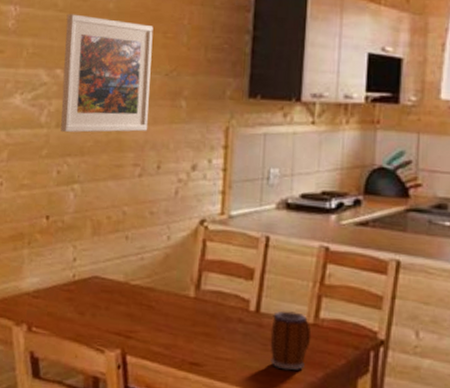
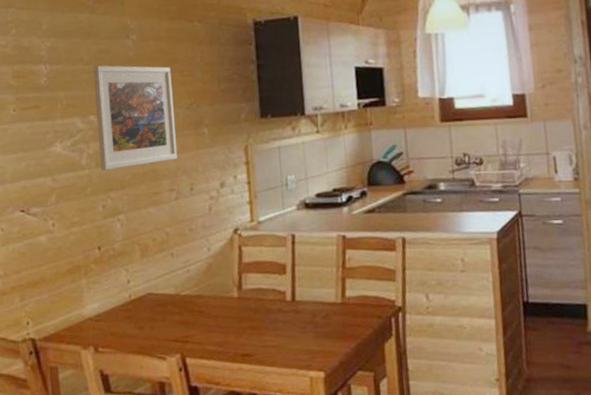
mug: present [270,310,312,371] -> none [306,295,342,347]

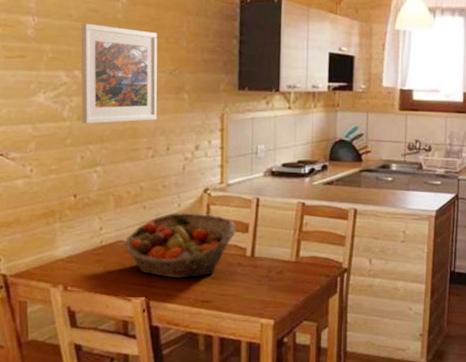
fruit basket: none [154,256,272,332] -> present [124,212,236,279]

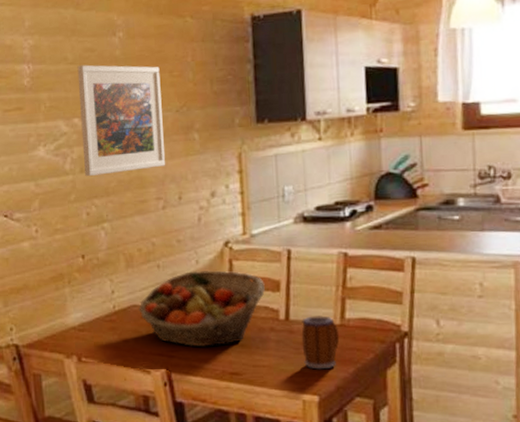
mug: none [263,254,294,298] -> present [301,315,340,370]

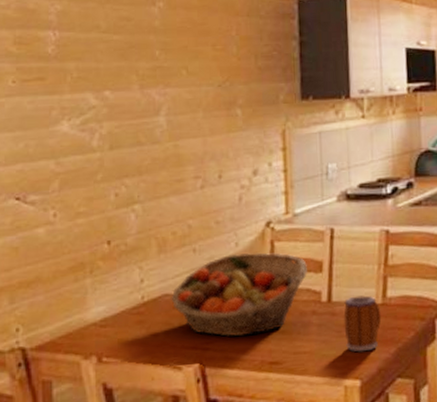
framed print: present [77,64,166,177] -> none [111,34,206,155]

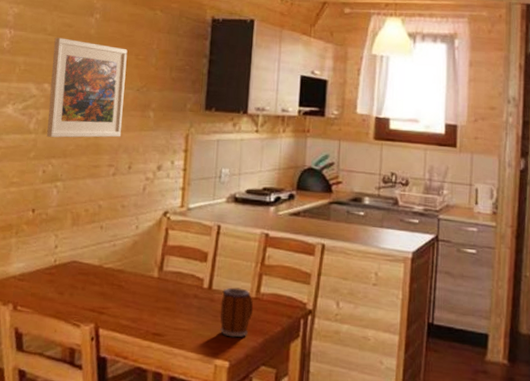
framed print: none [111,34,206,155] -> present [47,37,128,138]
fruit basket: present [171,252,307,337] -> none [78,234,194,308]

